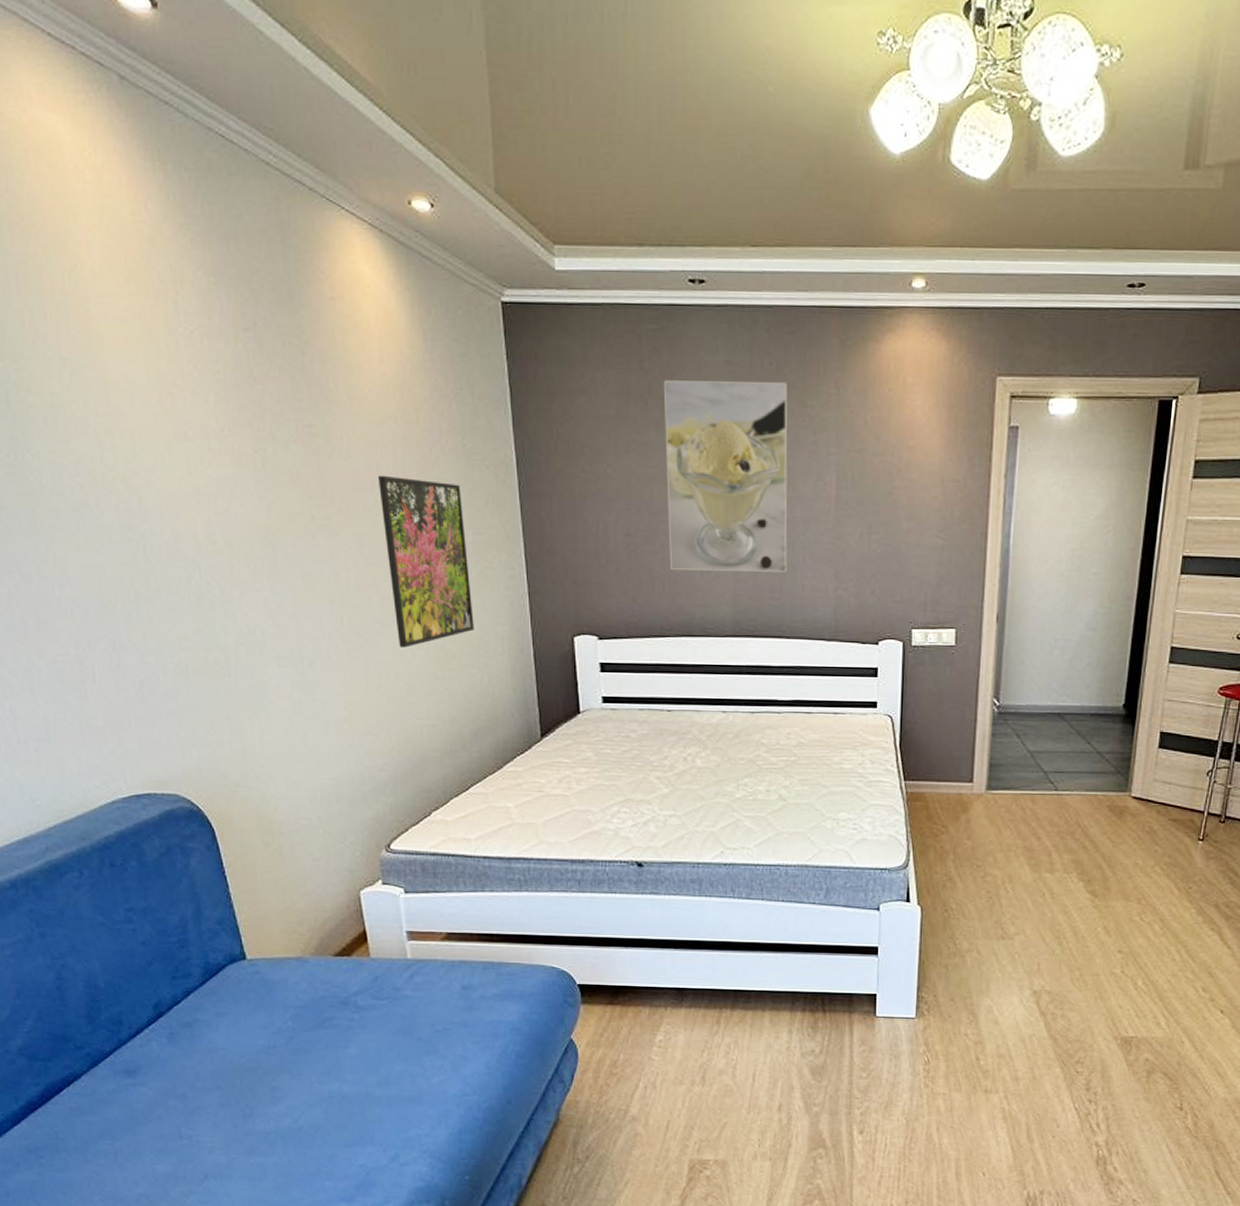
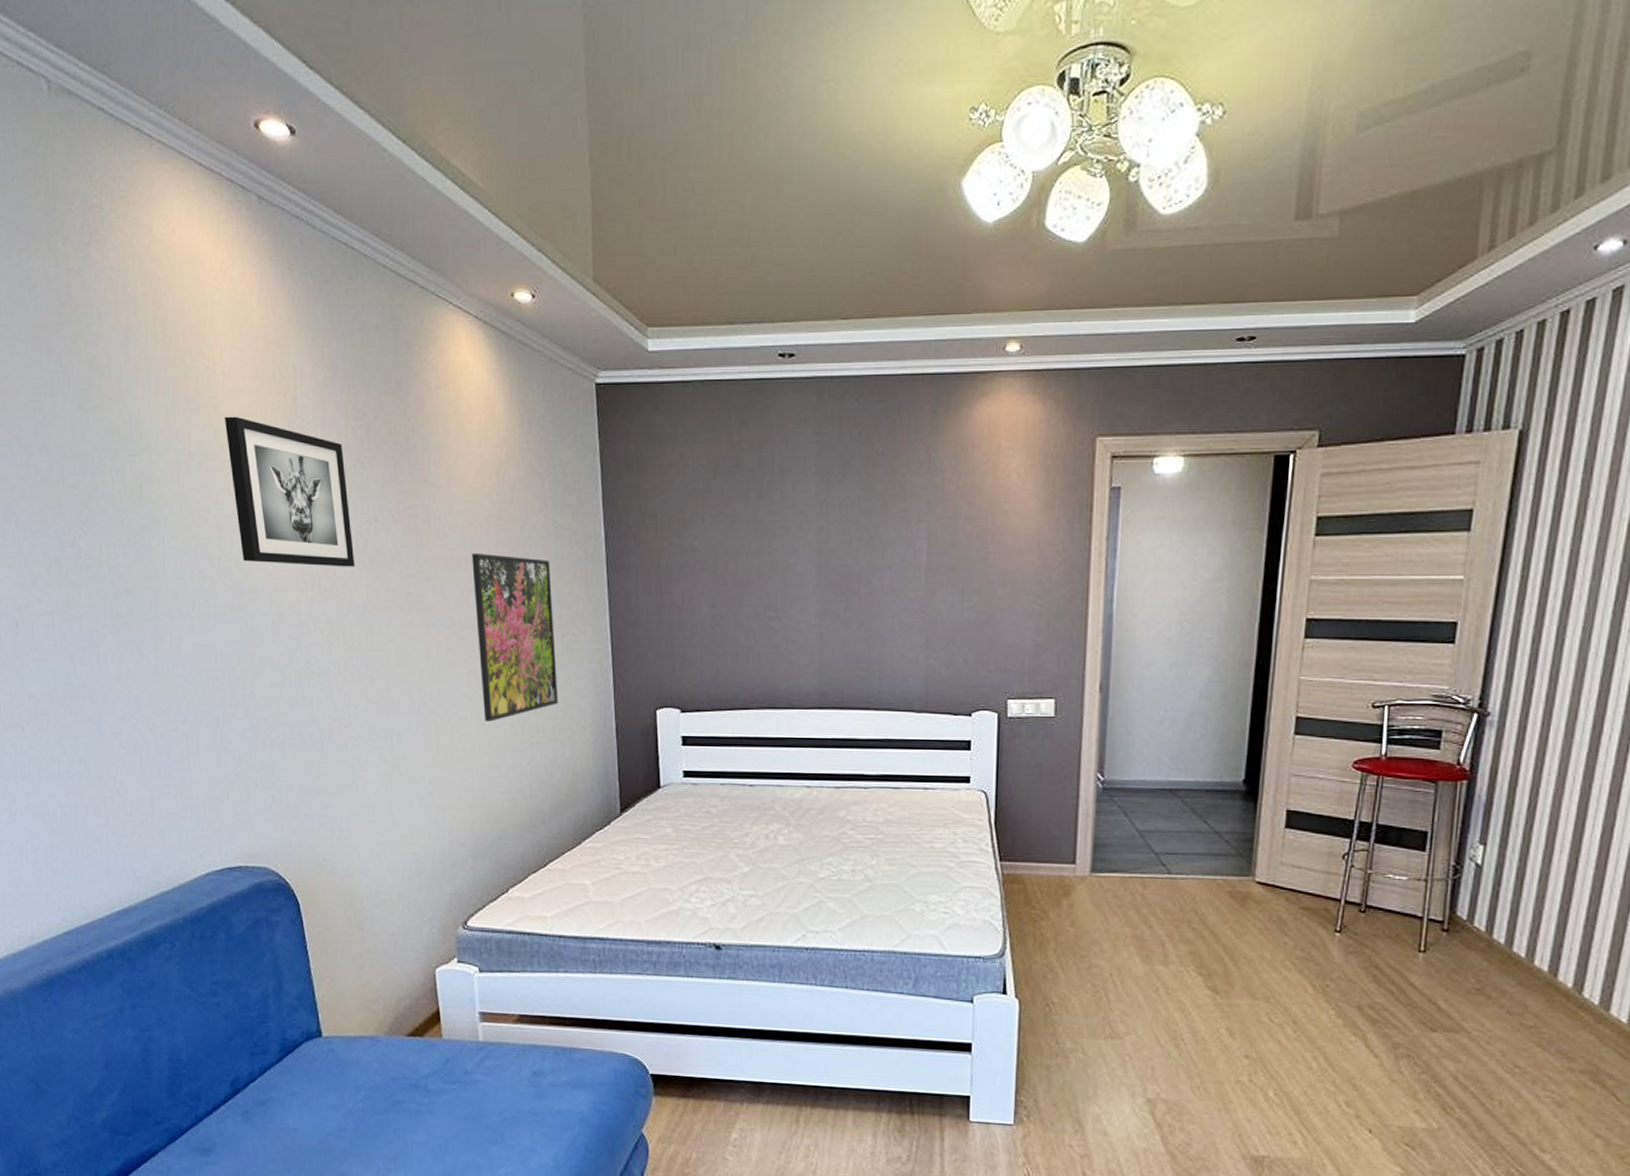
wall art: none [97,321,254,487] -> present [224,416,355,567]
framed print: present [663,380,788,572] -> none [751,450,877,642]

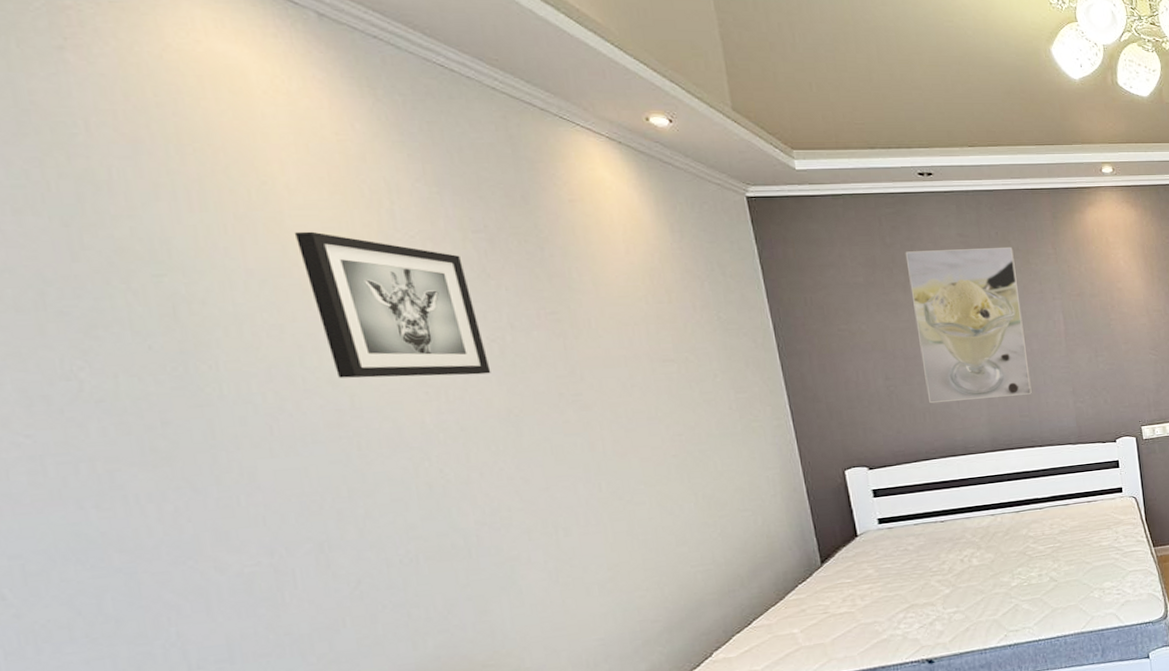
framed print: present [472,552,558,722] -> none [632,350,744,503]
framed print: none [751,450,877,642] -> present [905,246,1032,404]

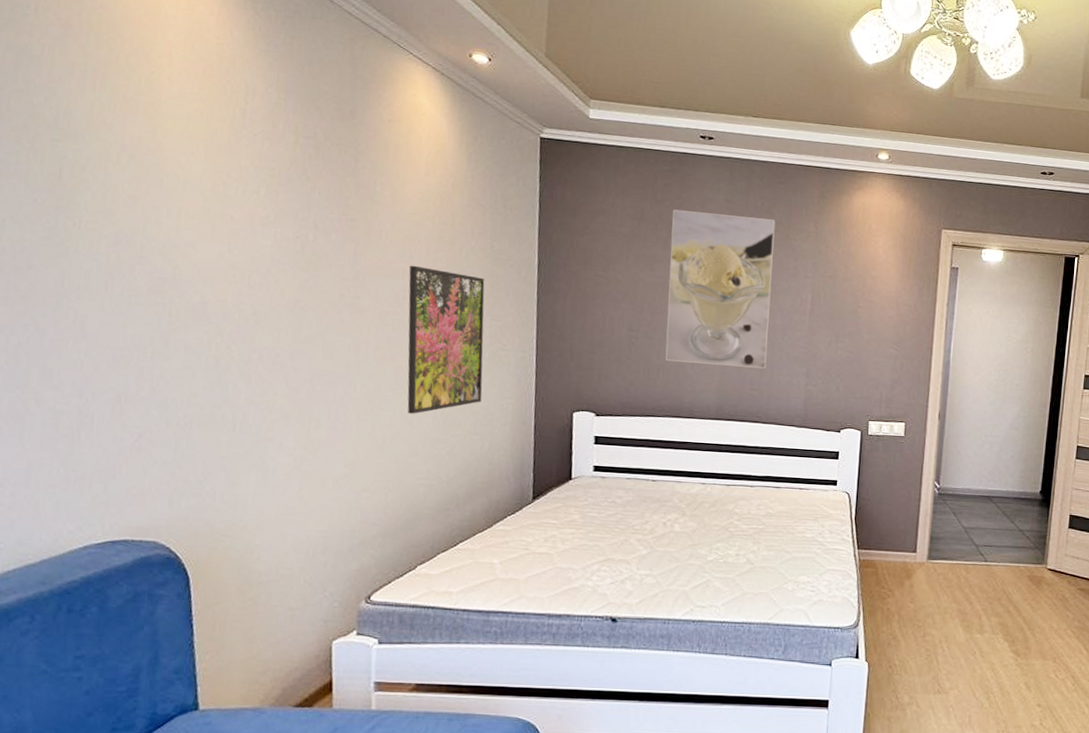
wall art: present [294,231,491,378] -> none [165,118,290,267]
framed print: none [632,350,744,503] -> present [407,265,485,414]

